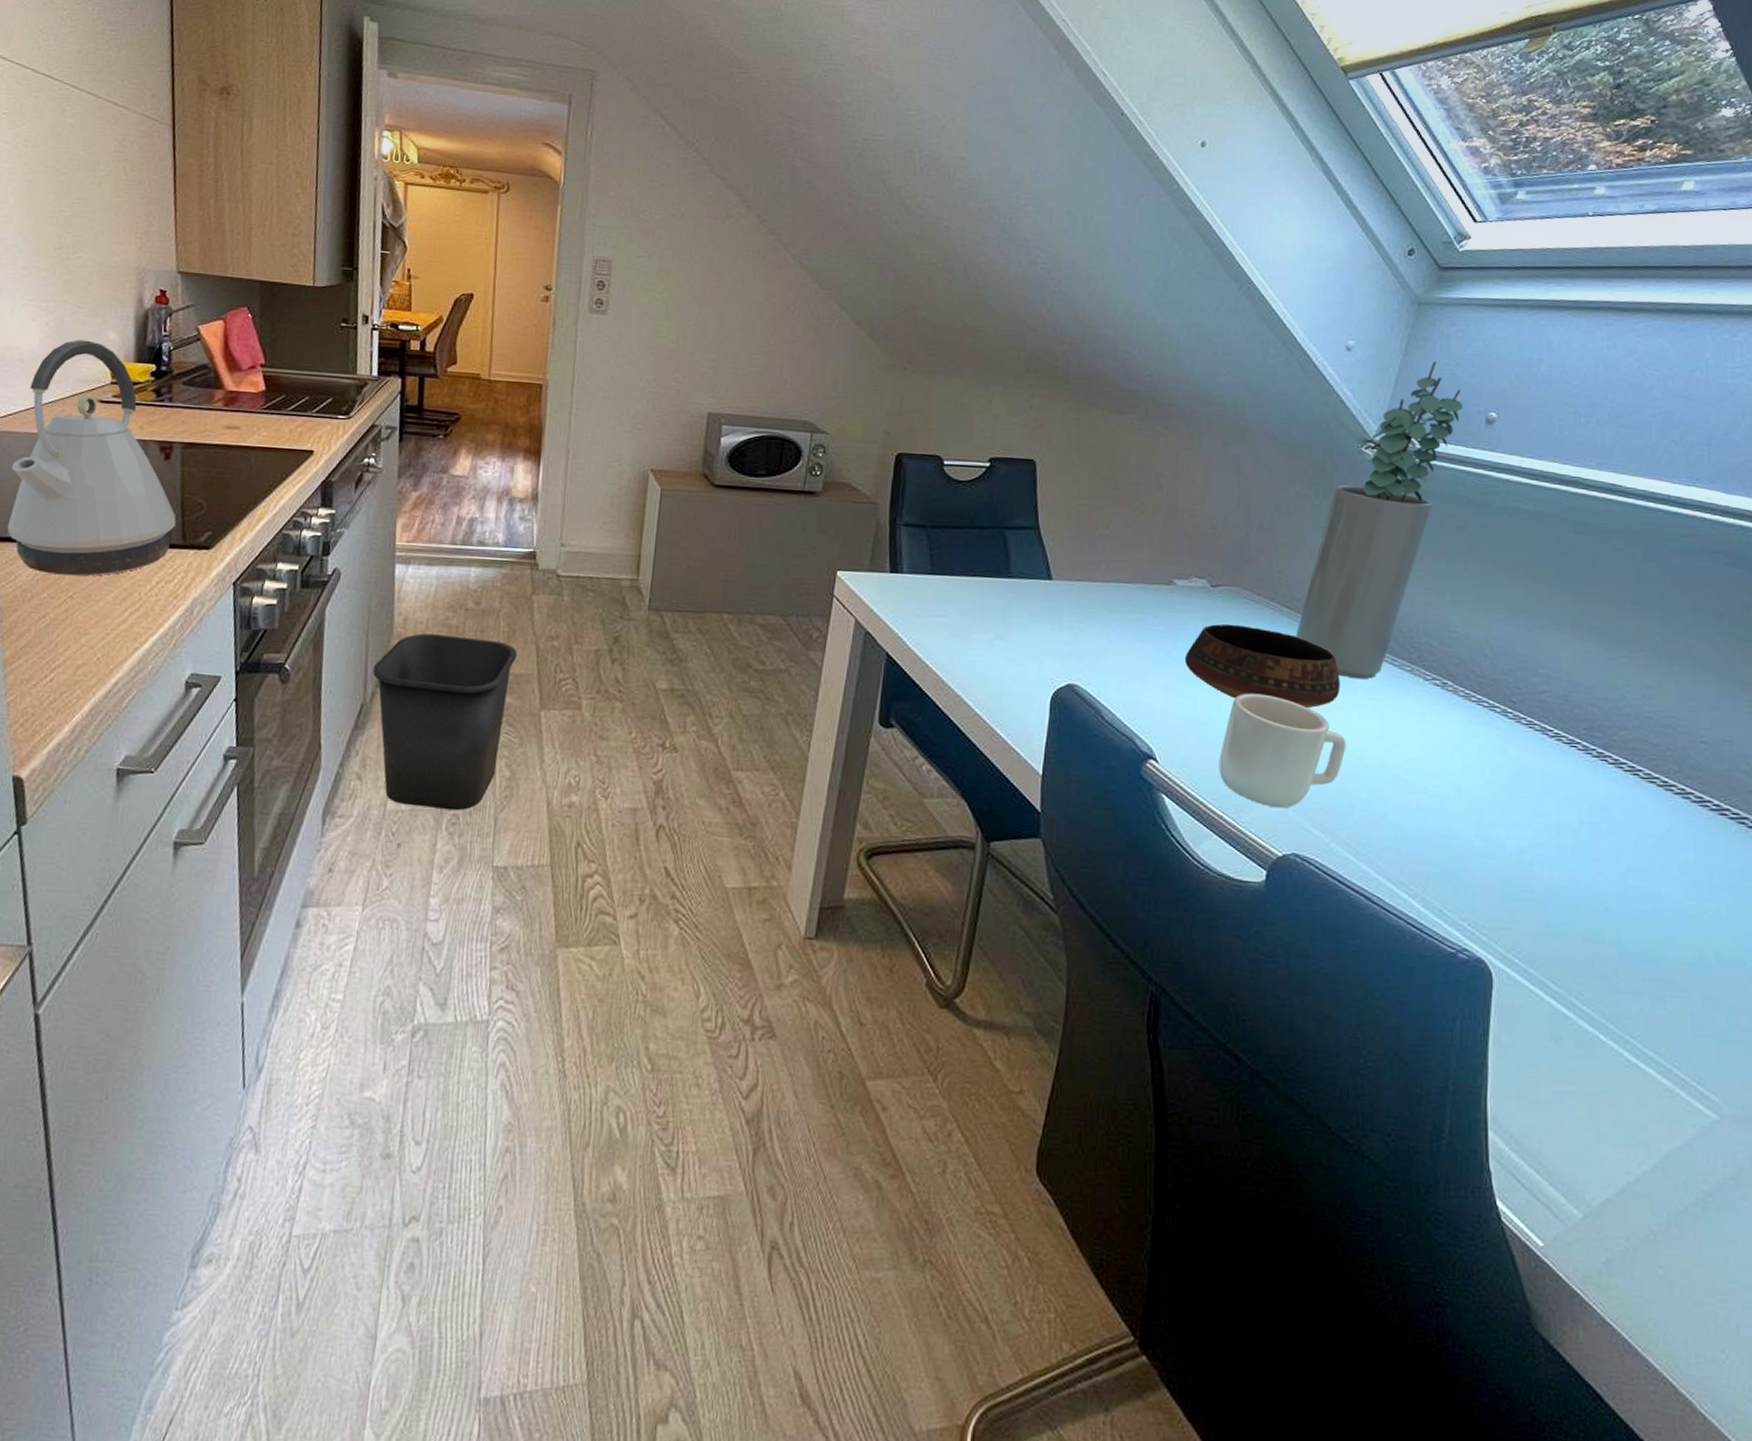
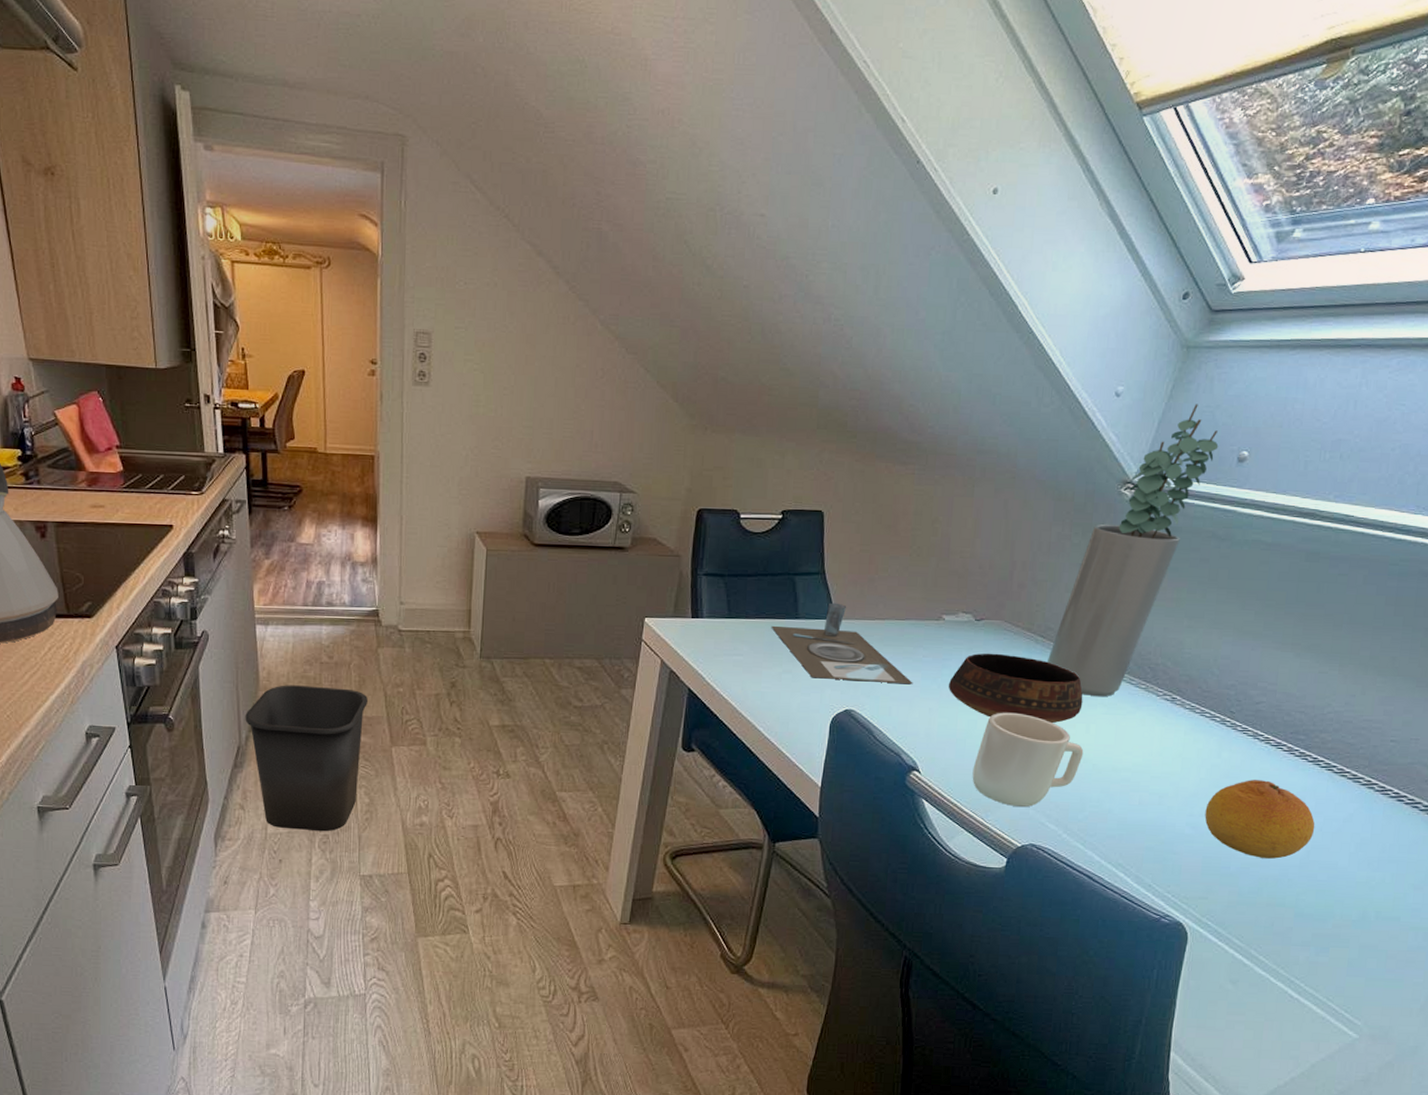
place setting: none [980,561,1144,658] -> present [771,602,913,685]
fruit: none [1496,783,1628,882] -> present [1205,780,1315,859]

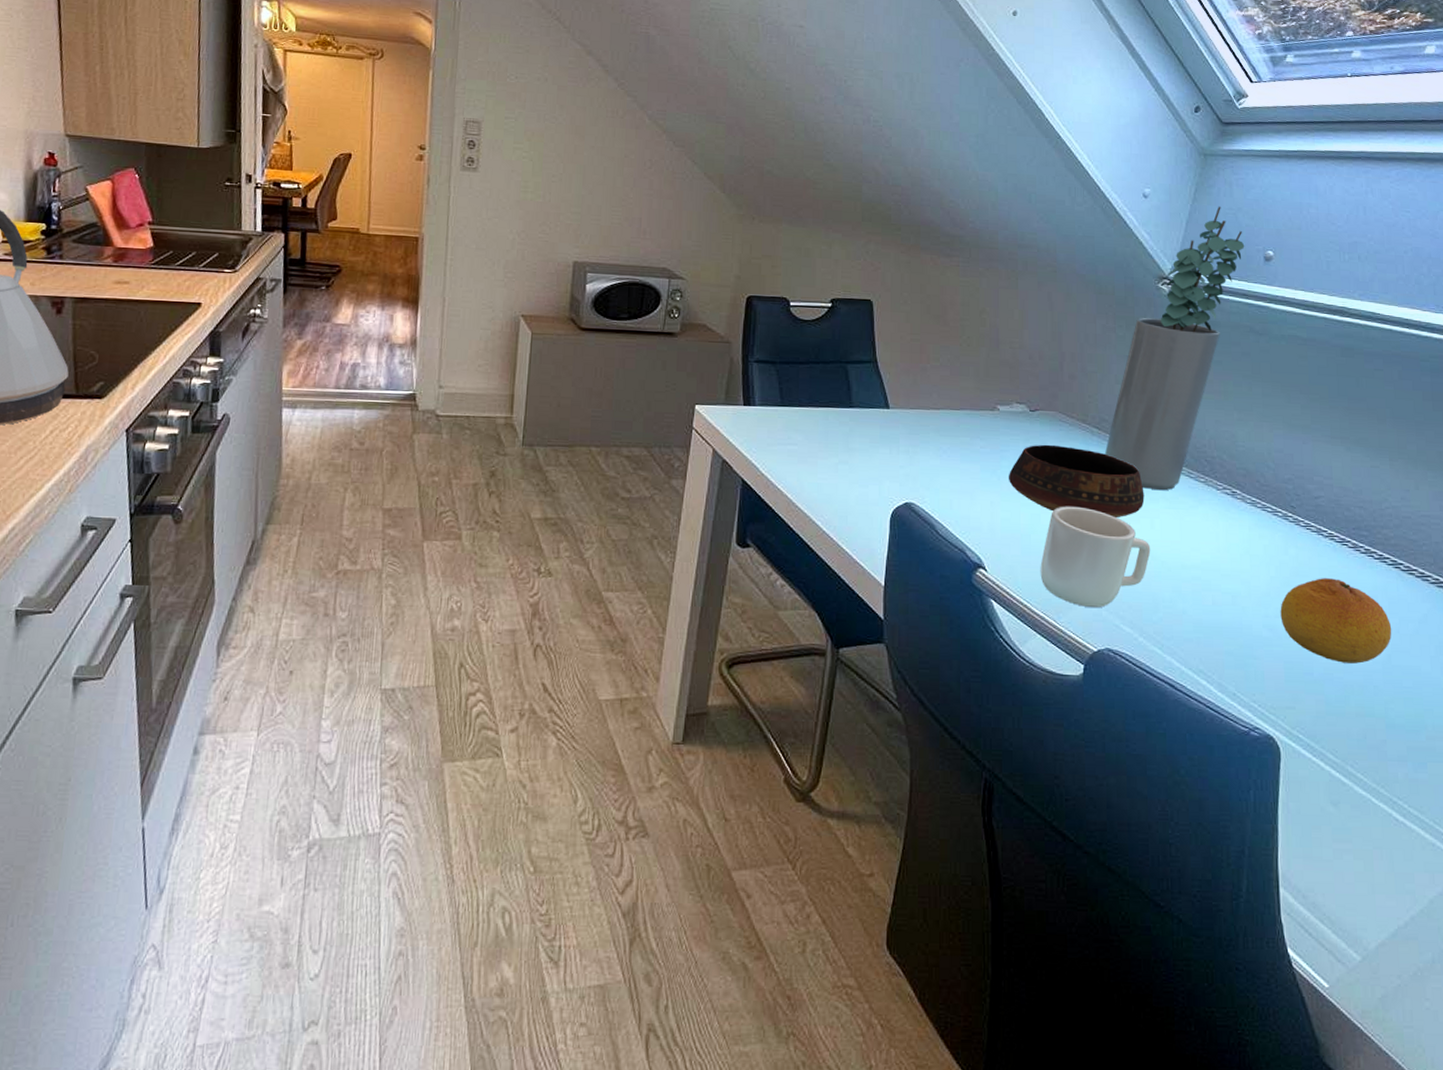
waste bin: present [245,685,368,832] -> none [262,473,400,638]
place setting: present [771,602,913,685] -> none [825,391,973,477]

